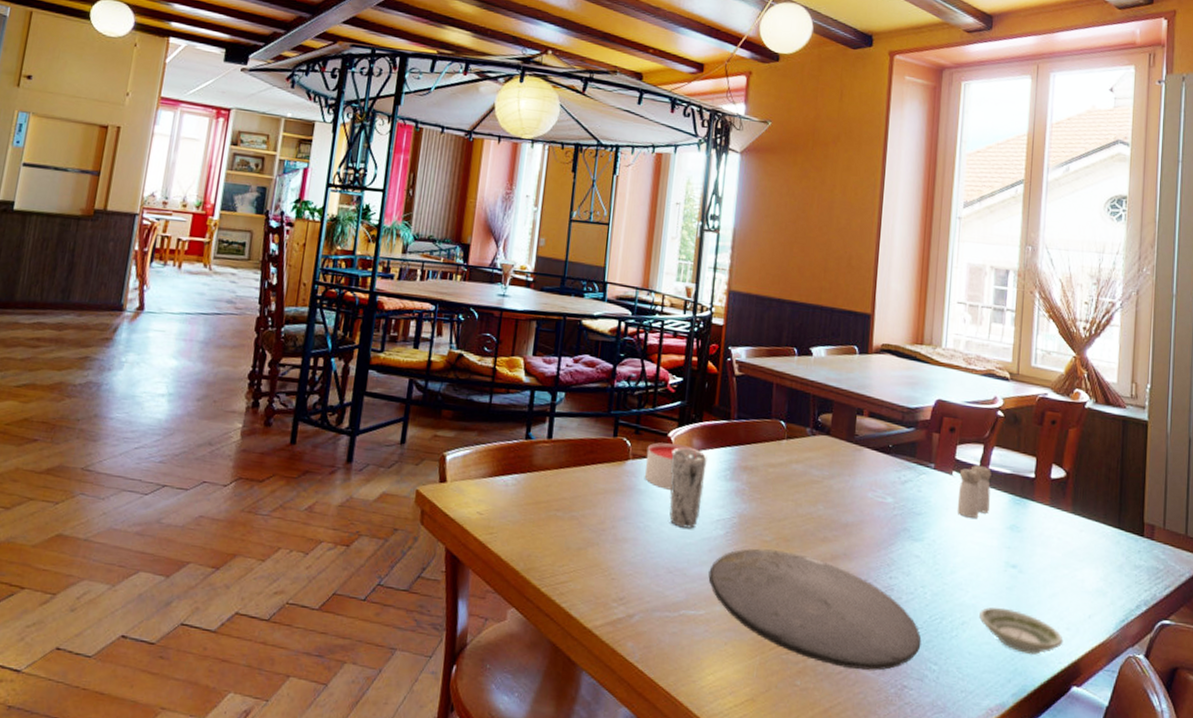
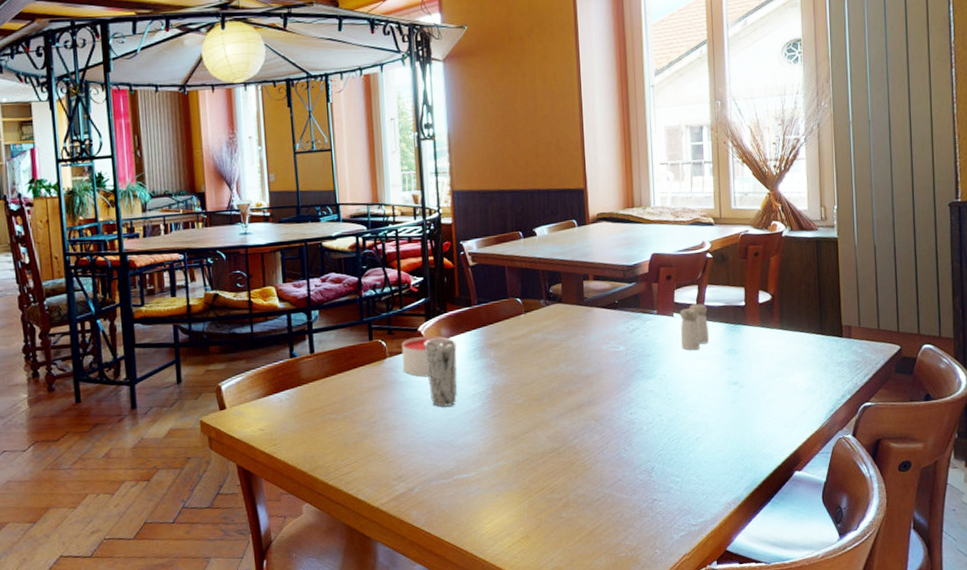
plate: present [708,548,922,671] -> none [473,409,664,495]
saucer: present [979,607,1064,654] -> none [710,418,784,453]

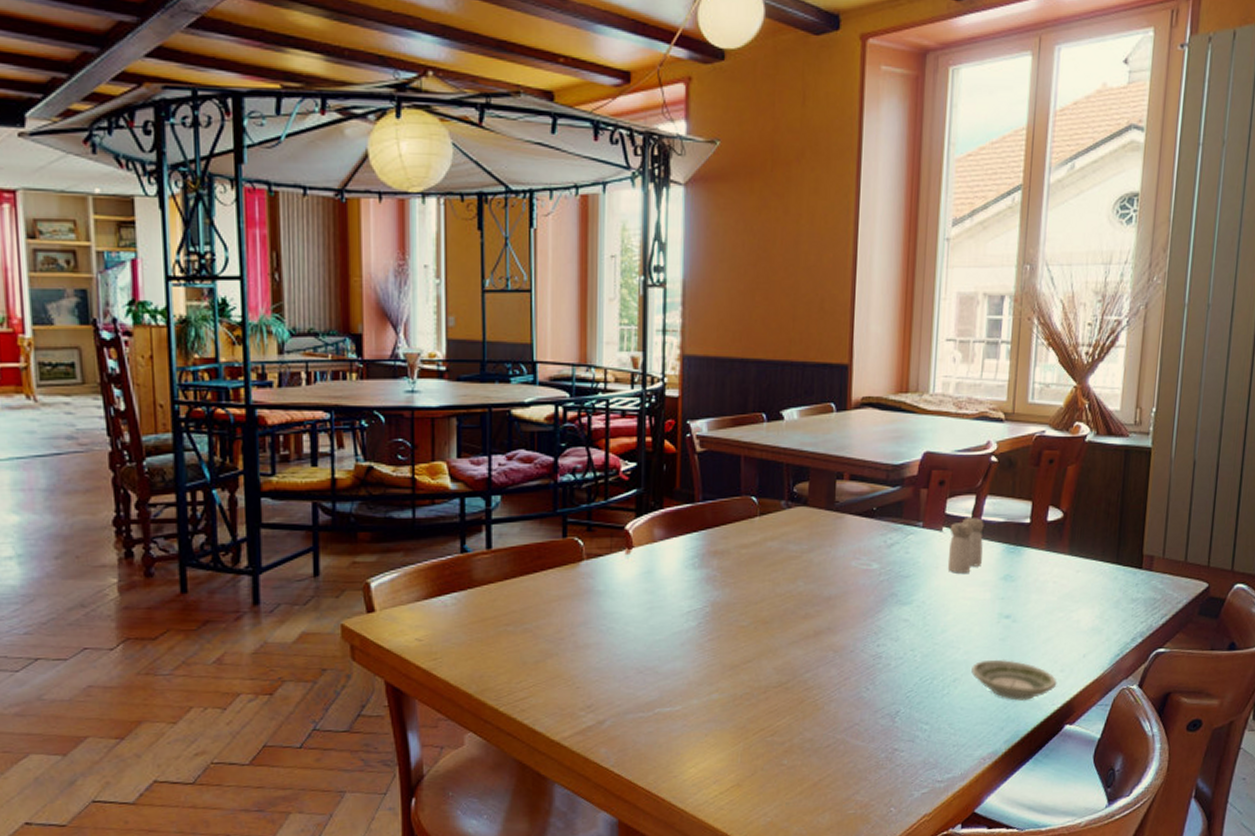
candle: present [401,335,451,377] -> none [602,537,666,587]
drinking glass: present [424,338,458,407] -> none [631,540,673,625]
saucer: none [710,418,784,453] -> present [971,659,1057,701]

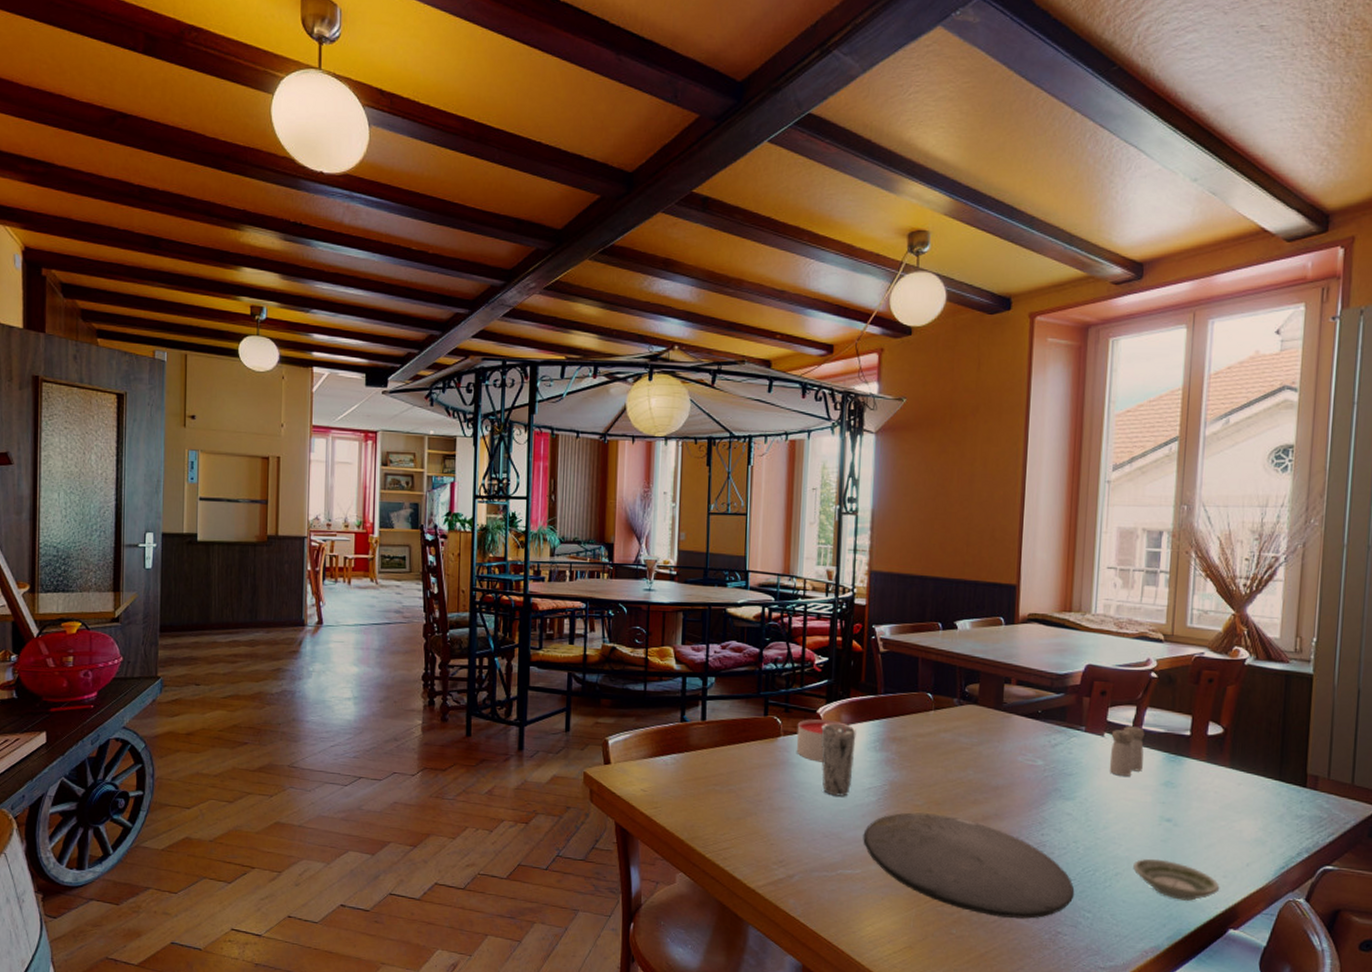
candle: none [602,537,666,587] -> present [796,719,851,762]
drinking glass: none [631,540,673,625] -> present [821,723,858,796]
plate: none [682,634,912,741] -> present [863,812,1075,919]

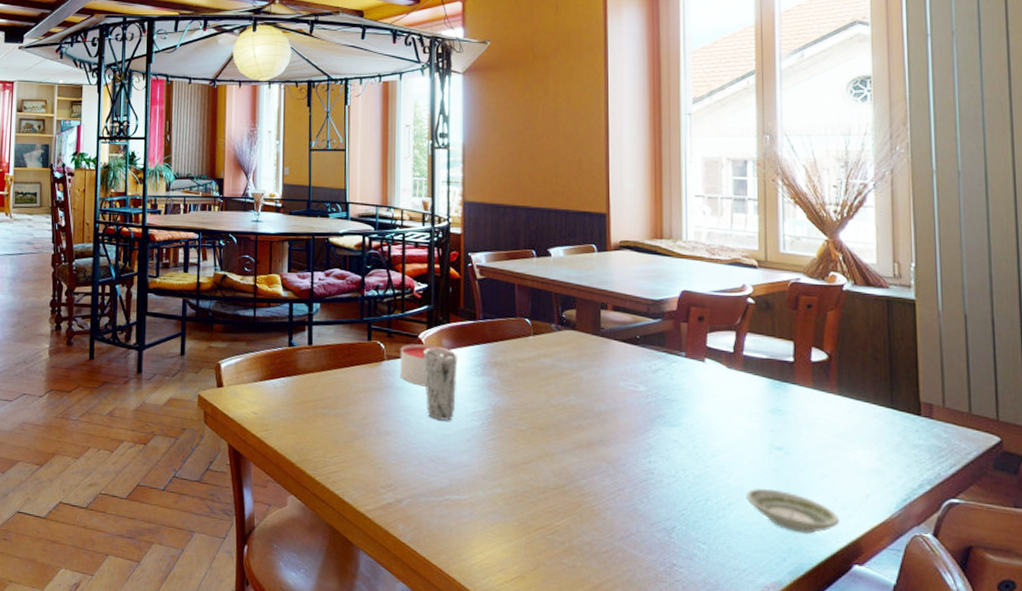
plate: present [863,812,1075,919] -> none [469,437,687,550]
salt and pepper shaker: present [1109,726,1145,776] -> none [712,352,747,403]

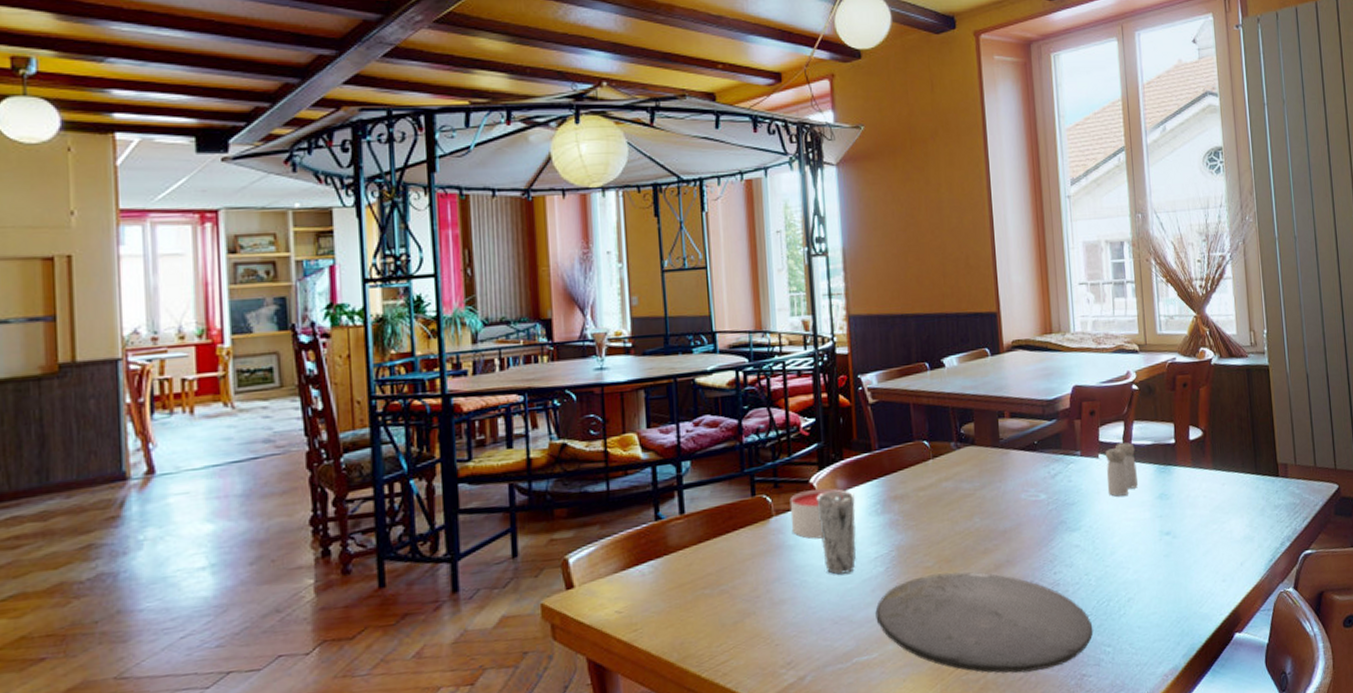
plate: none [469,437,687,550] -> present [875,572,1093,674]
salt and pepper shaker: none [712,352,747,403] -> present [1105,442,1138,497]
saucer: present [746,488,840,534] -> none [1143,574,1222,614]

